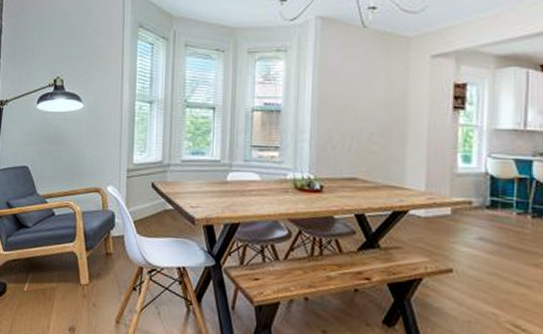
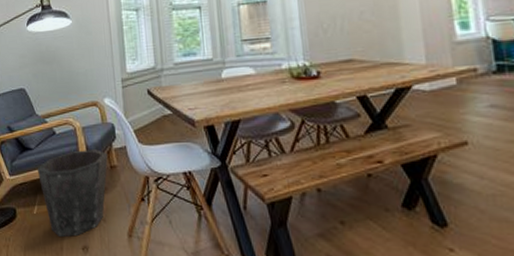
waste bin: none [32,234,104,317] -> present [37,149,108,238]

